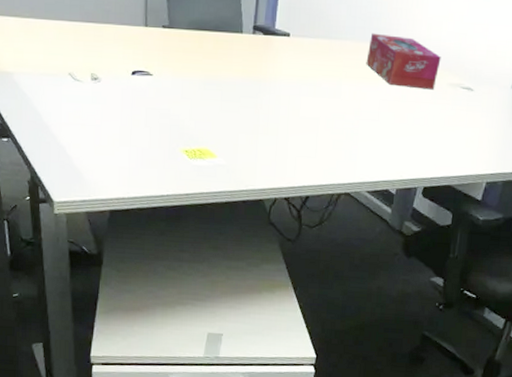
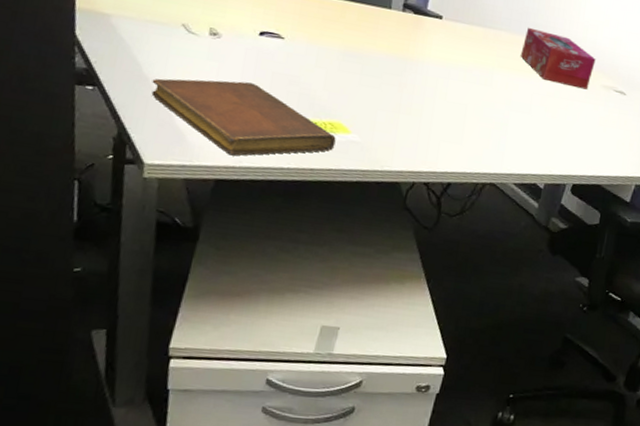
notebook: none [51,120,205,188] -> present [151,78,336,156]

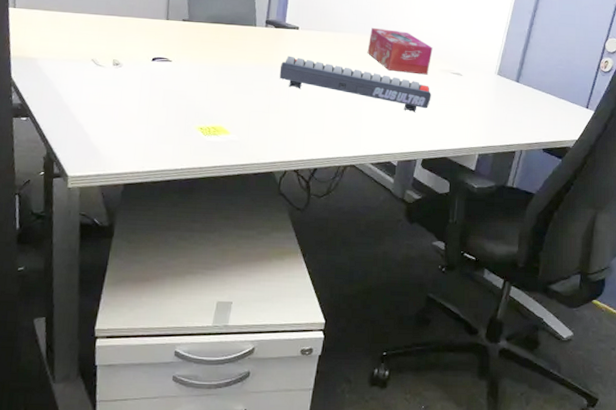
notebook: present [151,78,336,156] -> none [71,100,219,163]
keyboard: none [414,48,589,131] -> present [279,55,431,113]

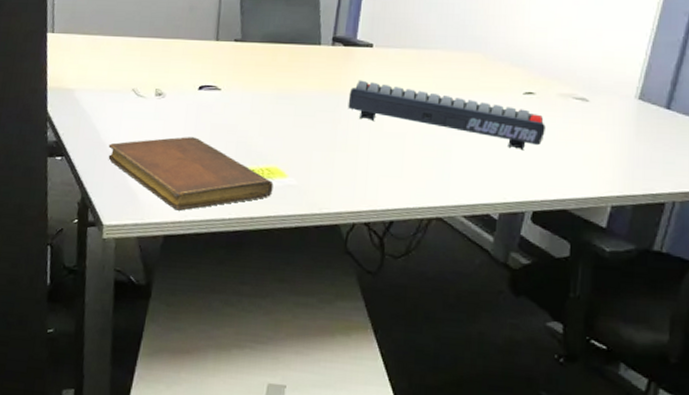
notebook: none [71,100,219,163] -> present [108,137,274,211]
tissue box: present [367,27,433,75] -> none [459,41,548,101]

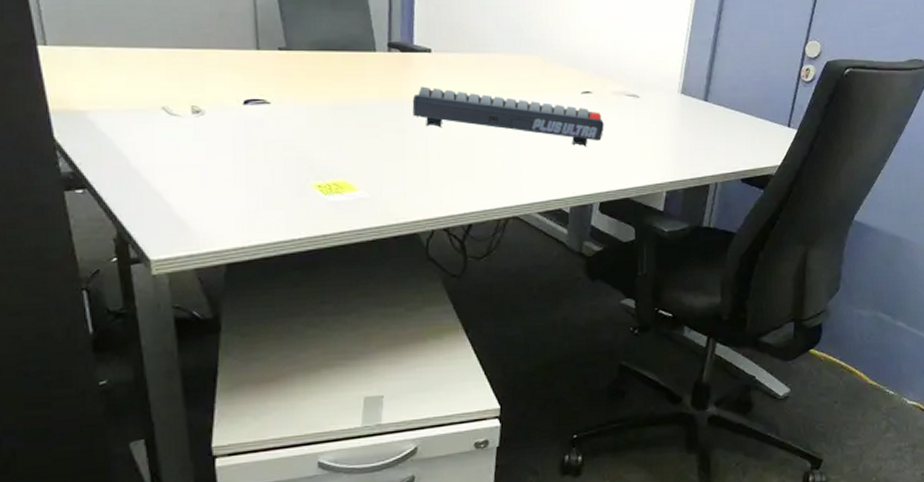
notebook: present [108,137,274,211] -> none [142,156,344,236]

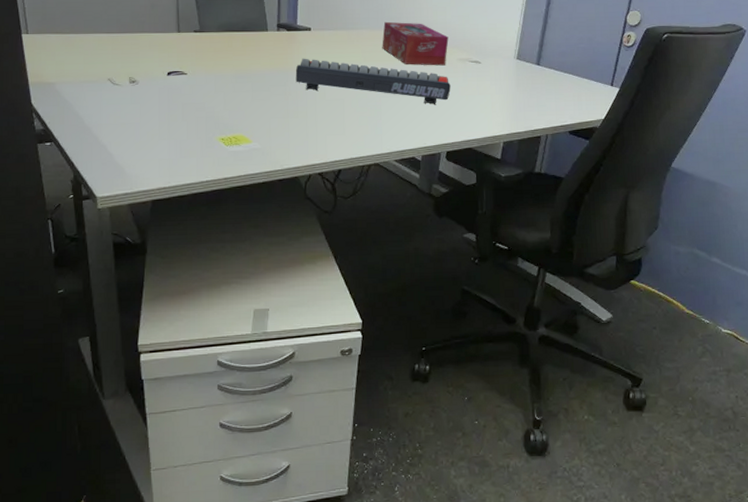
tissue box: none [520,44,601,100] -> present [382,21,449,66]

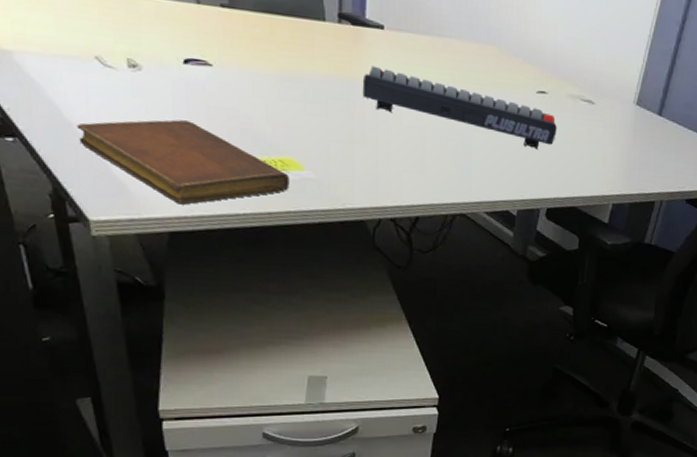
notebook: none [93,116,241,179] -> present [76,119,290,205]
tissue box: present [382,21,449,66] -> none [475,31,559,101]

